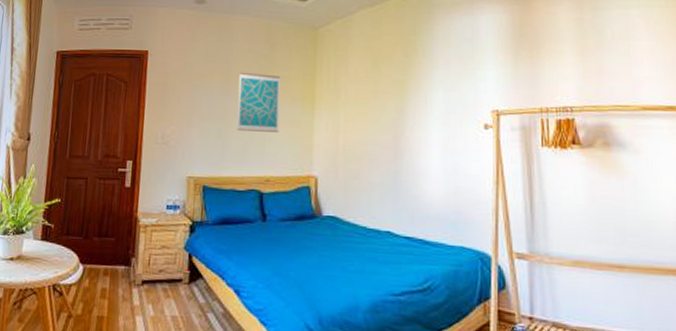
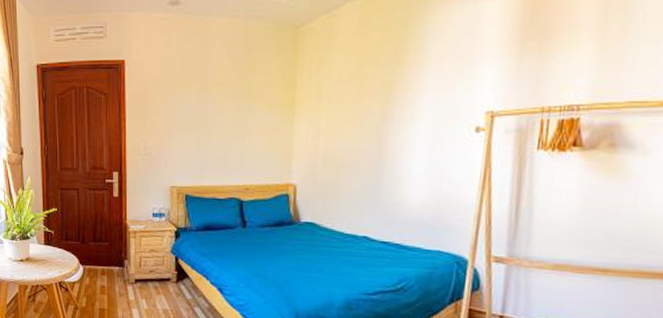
wall art: present [237,72,281,132] -> none [216,79,260,141]

